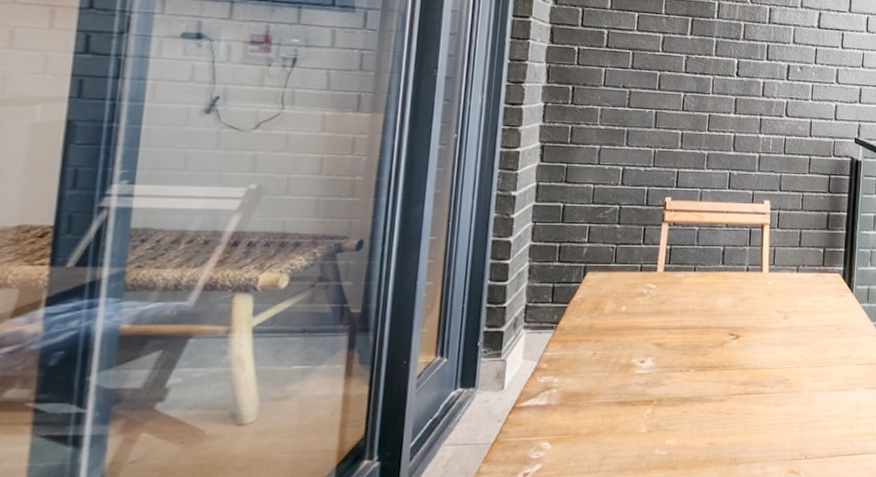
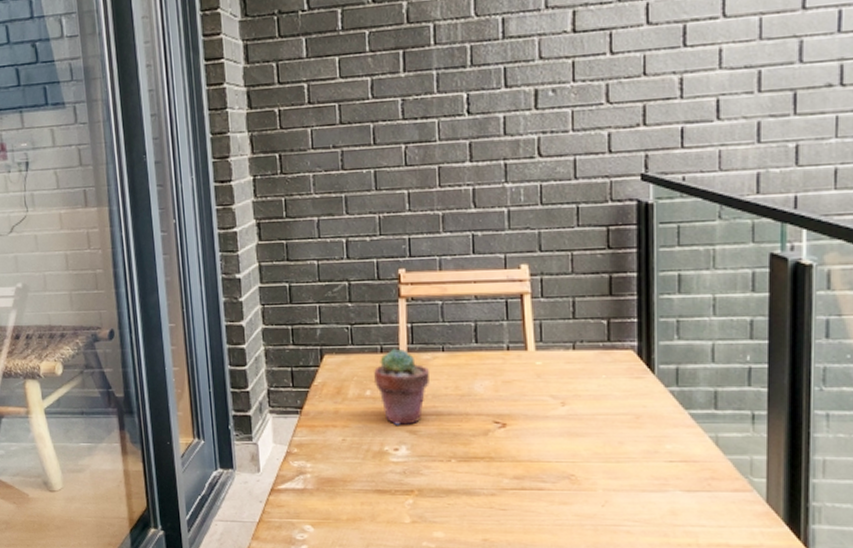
potted succulent: none [630,267,681,340] -> present [373,348,429,426]

